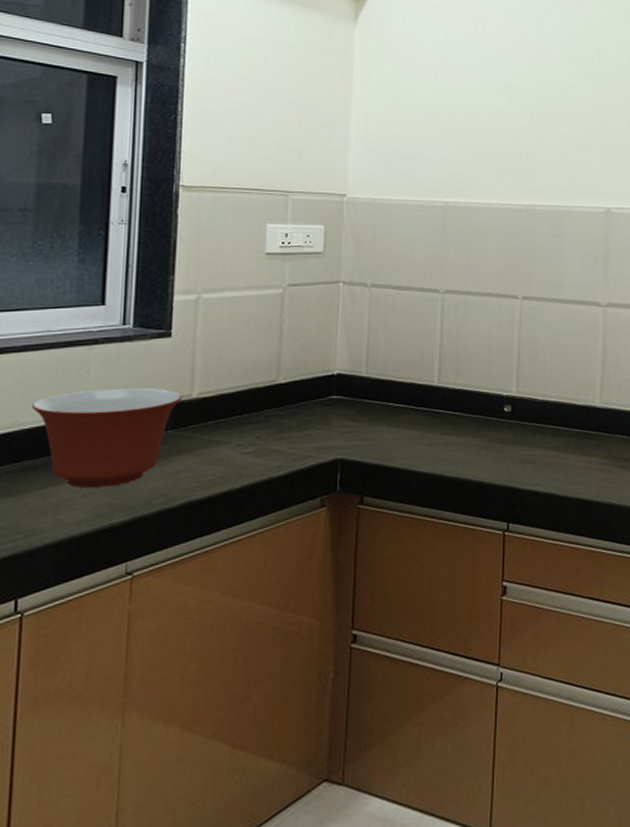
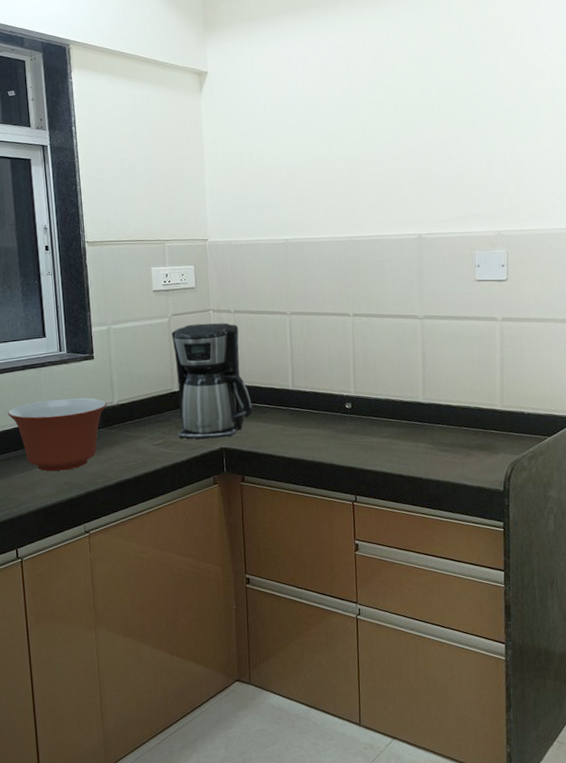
coffee maker: none [278,298,383,447] -> present [171,322,252,439]

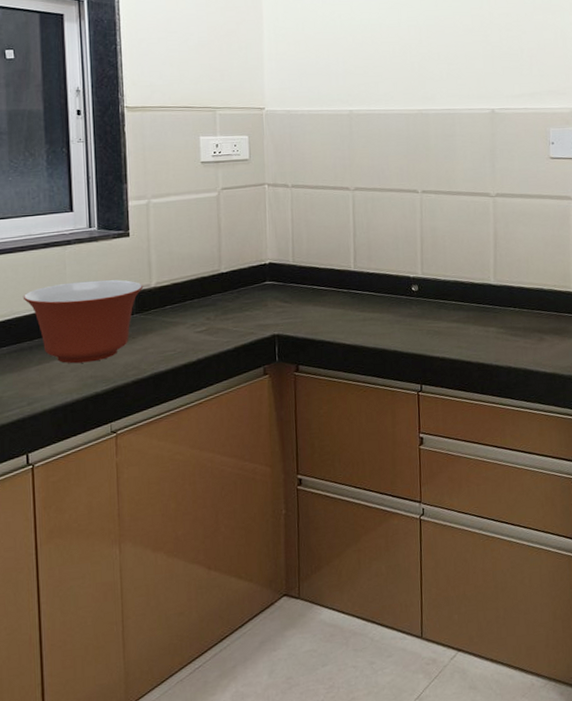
coffee maker: present [171,322,252,439] -> none [220,198,310,326]

